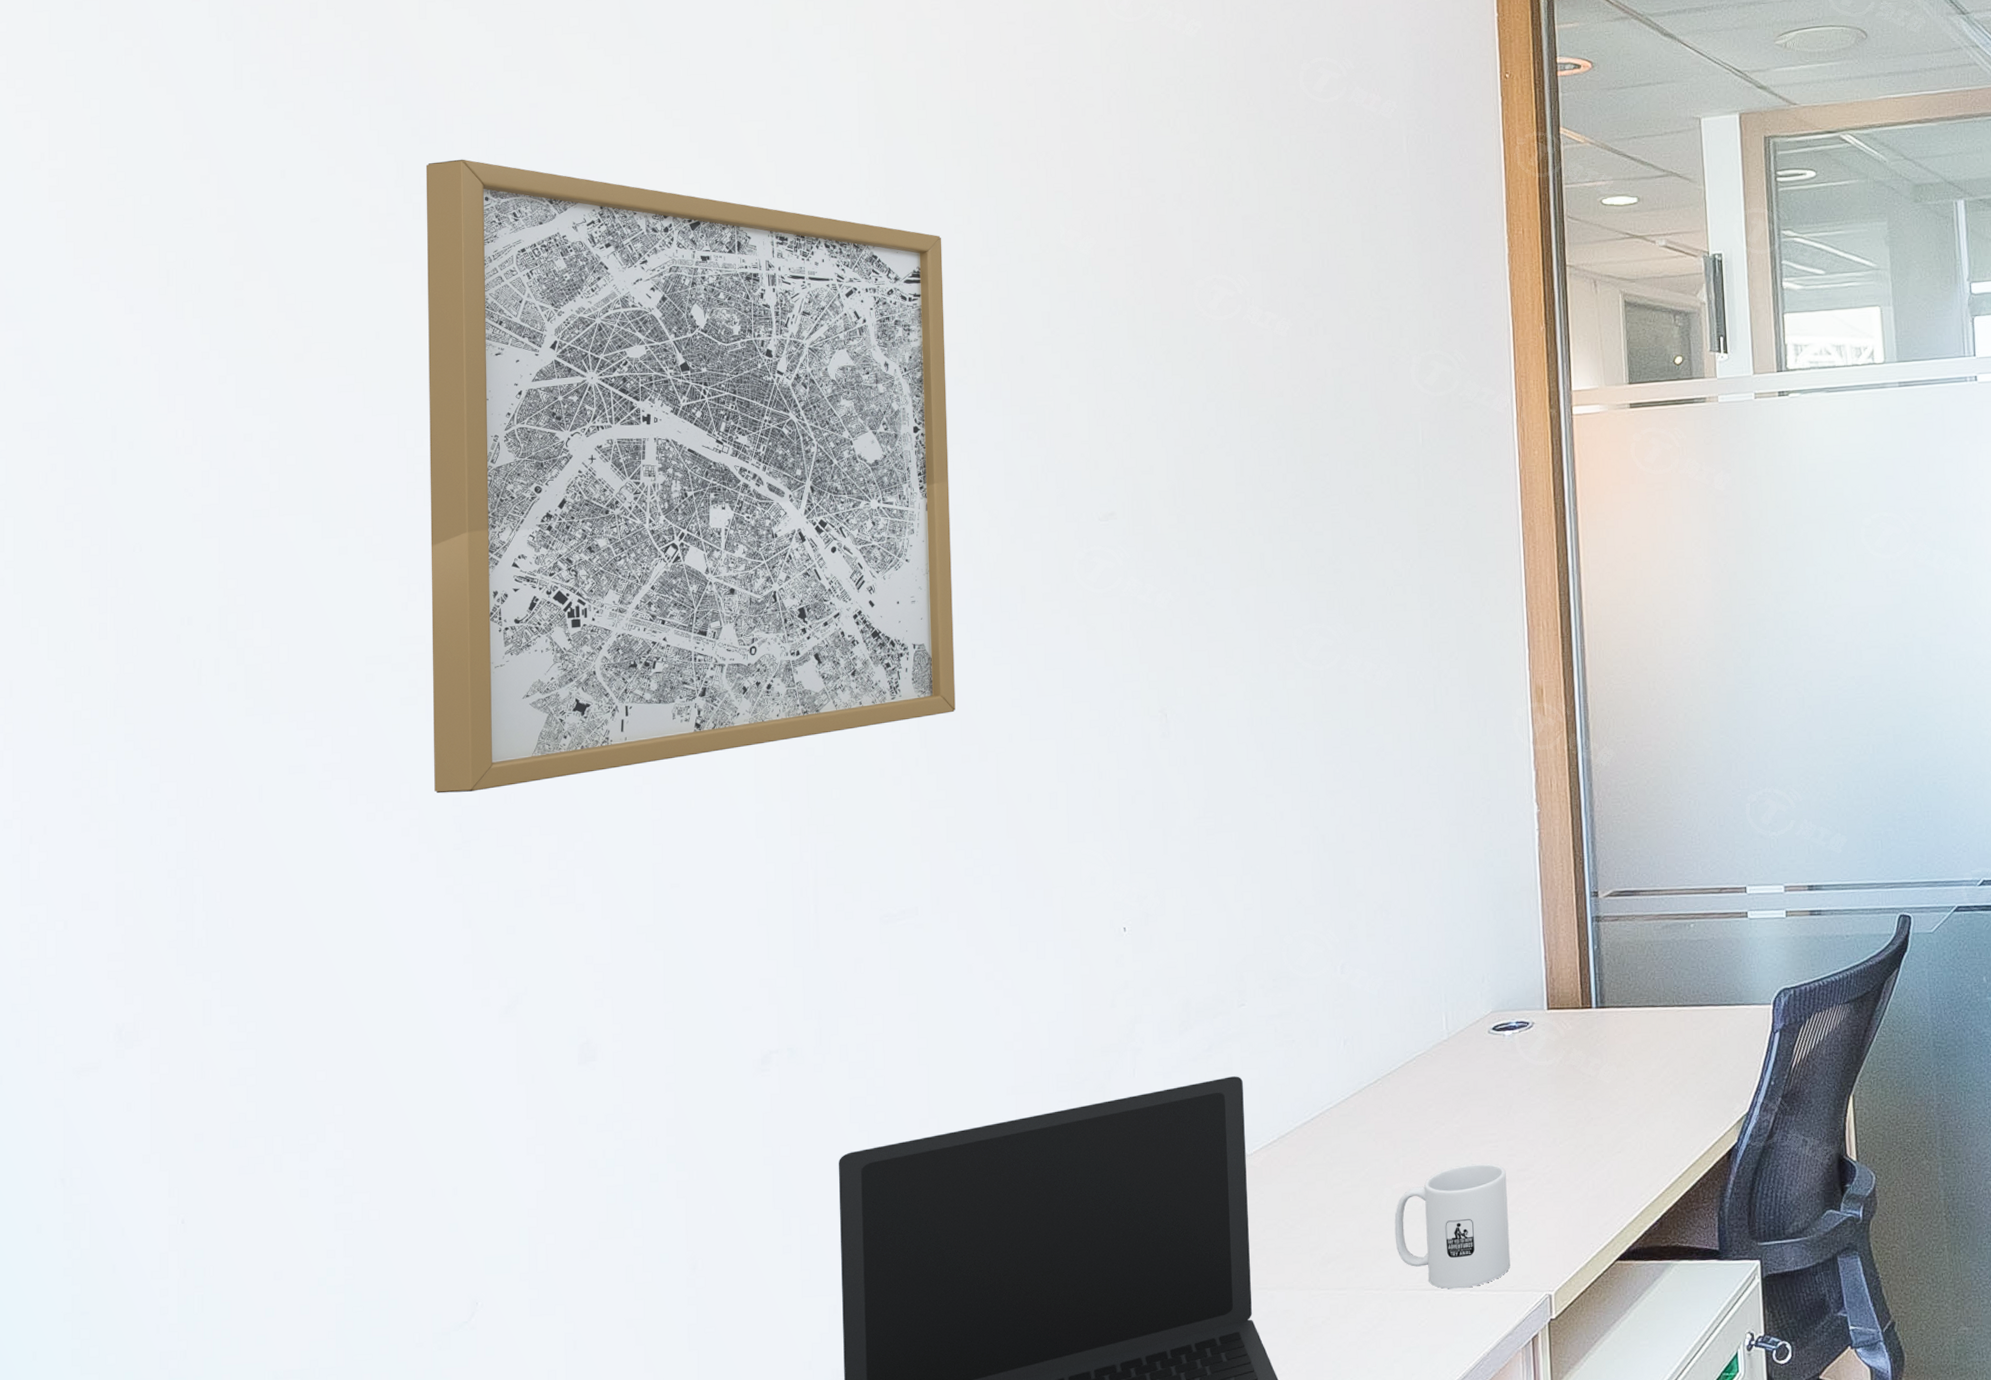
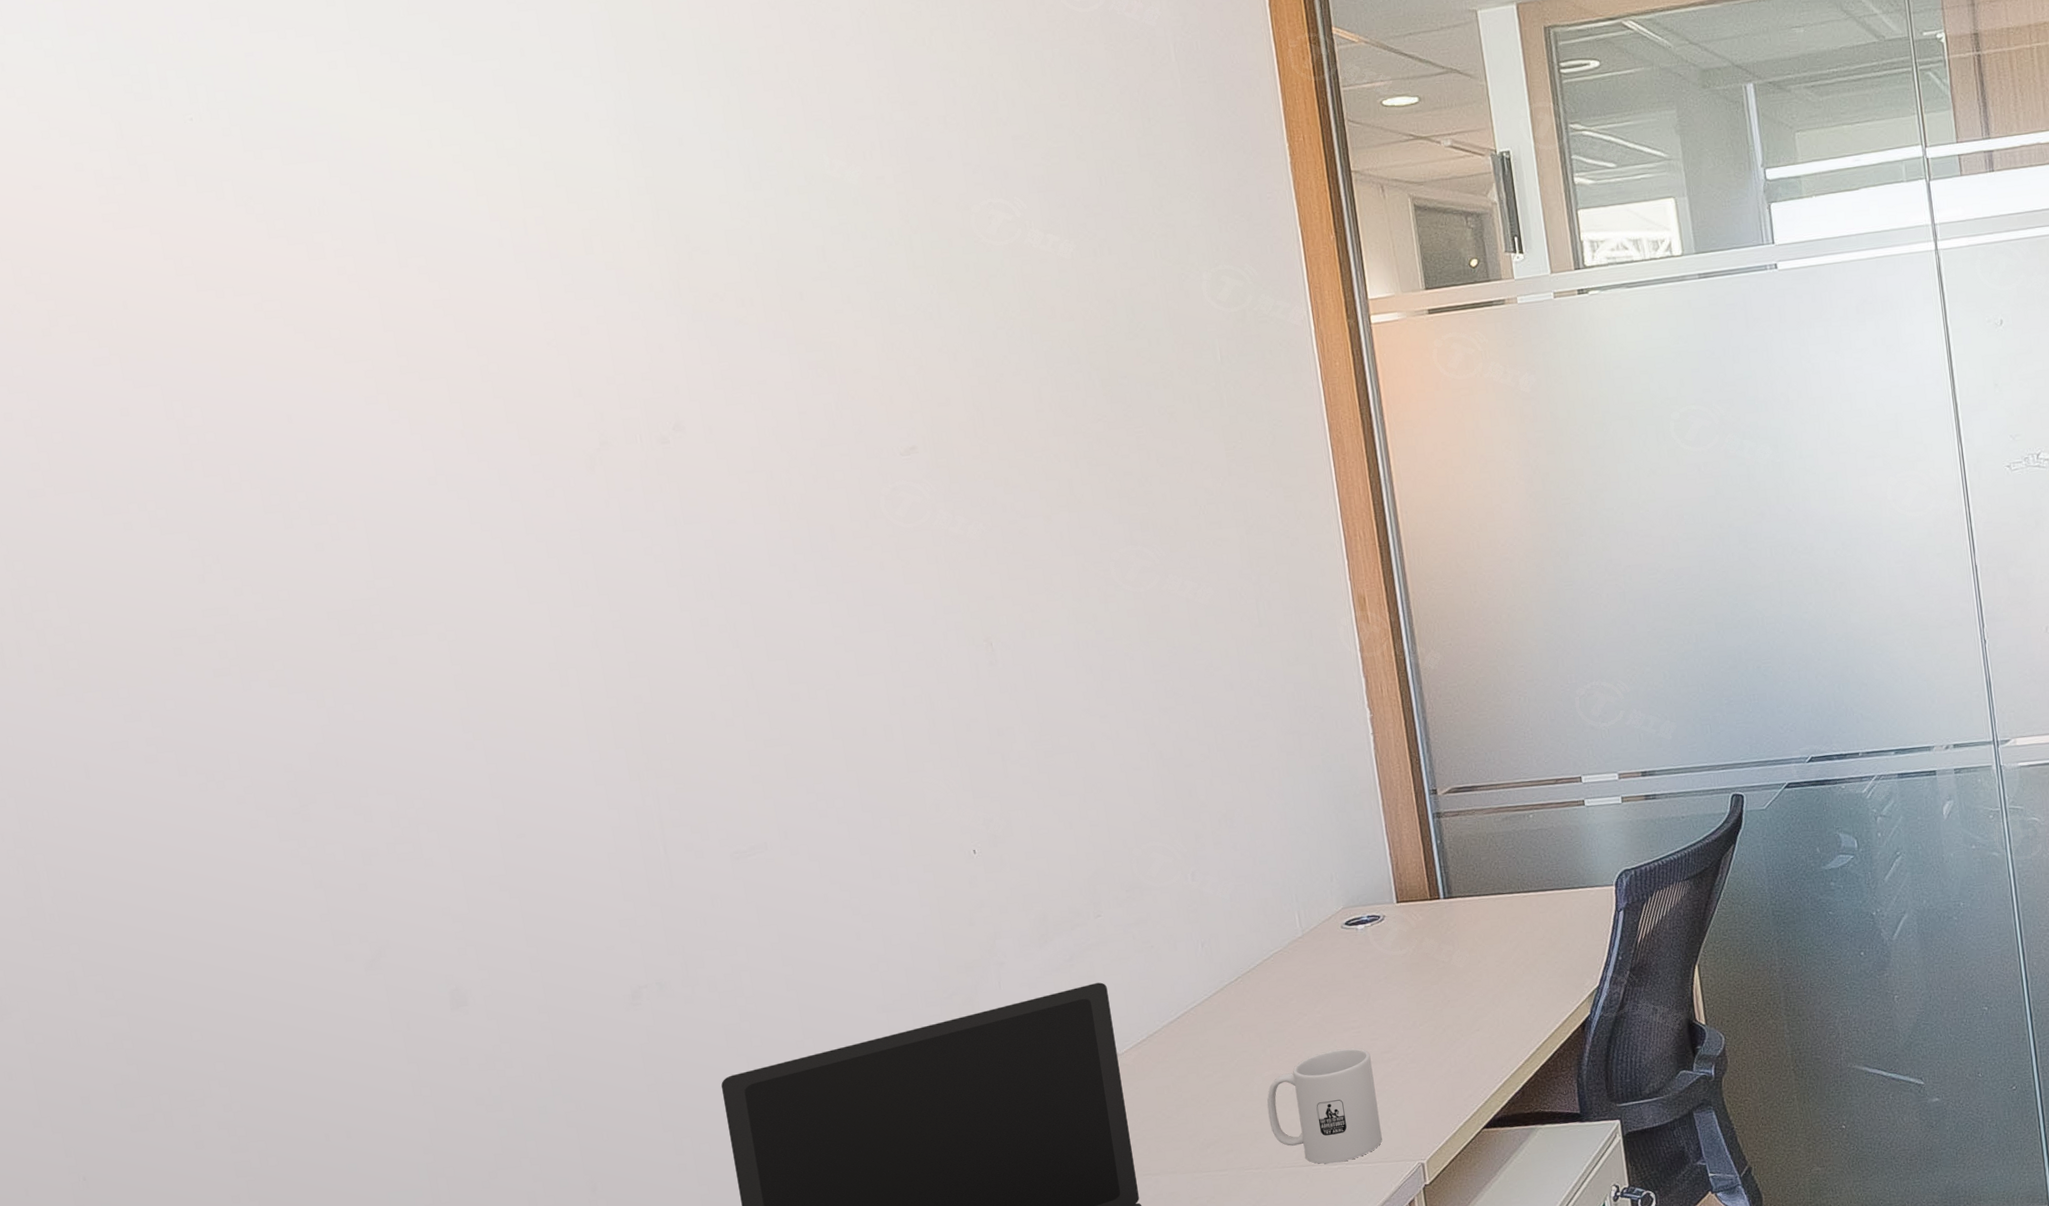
wall art: present [425,159,956,794] -> none [145,115,779,761]

